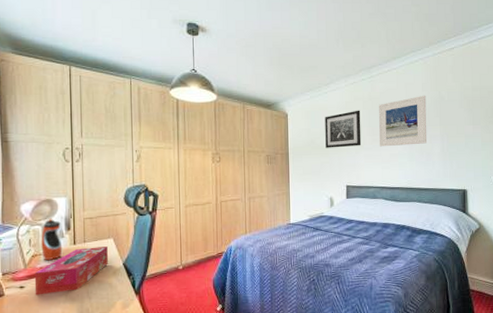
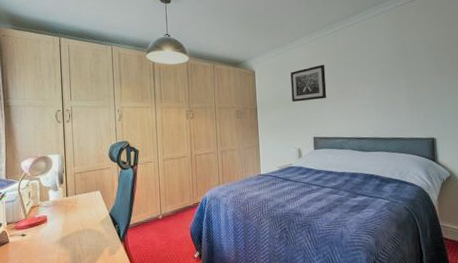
tissue box: present [34,246,108,295] -> none [33,198,96,243]
water bottle: present [41,218,63,260] -> none [38,173,57,211]
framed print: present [379,95,427,147] -> none [343,46,393,99]

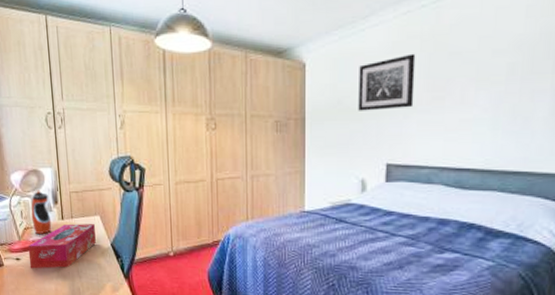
tissue box: none [33,198,96,243] -> present [28,223,96,269]
water bottle: none [38,173,57,211] -> present [31,190,52,234]

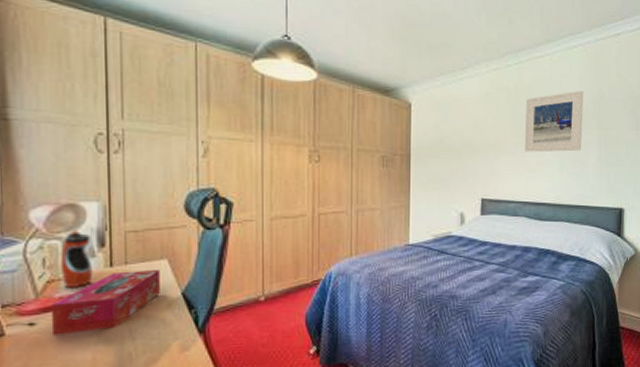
wall art: present [358,53,416,111] -> none [458,104,504,151]
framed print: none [443,24,532,109] -> present [525,90,584,152]

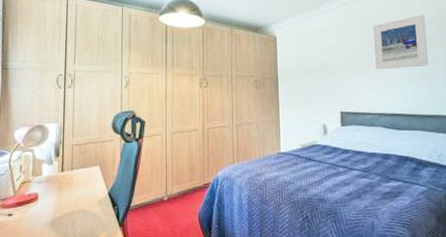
tissue box: present [50,270,160,335] -> none [22,174,94,224]
water bottle: present [60,230,94,287] -> none [31,144,51,187]

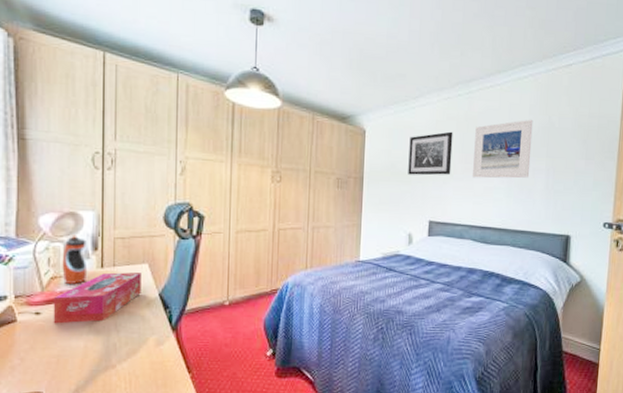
tissue box: none [22,174,94,224] -> present [53,272,141,324]
water bottle: none [31,144,51,187] -> present [62,234,88,284]
wall art: none [315,31,356,72] -> present [408,131,453,176]

